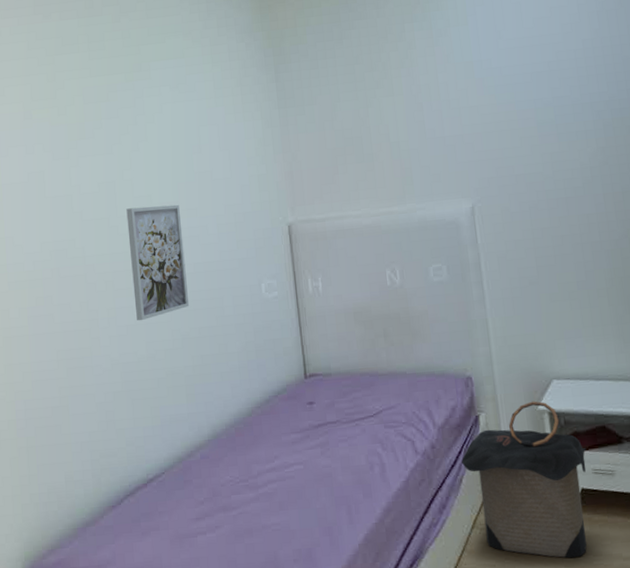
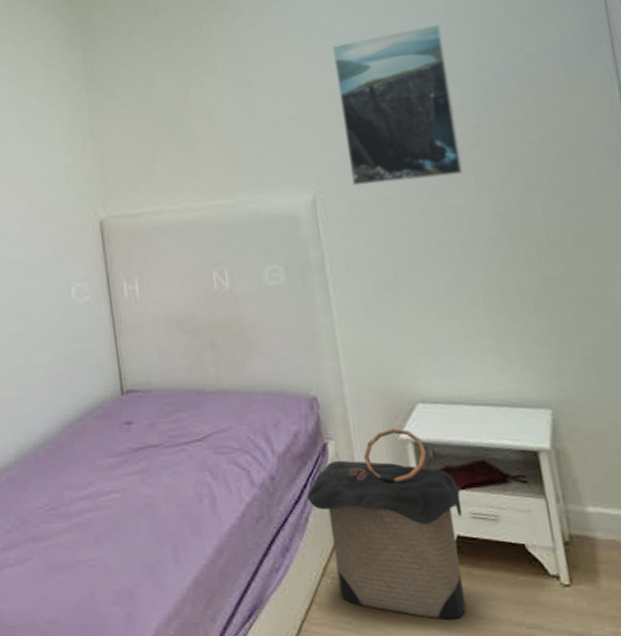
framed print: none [491,60,594,196] -> present [332,24,463,186]

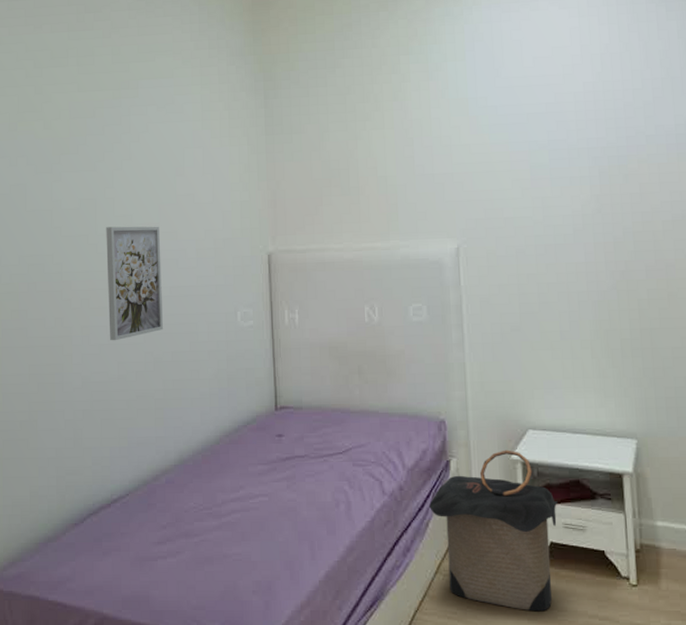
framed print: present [332,24,463,186] -> none [486,103,585,239]

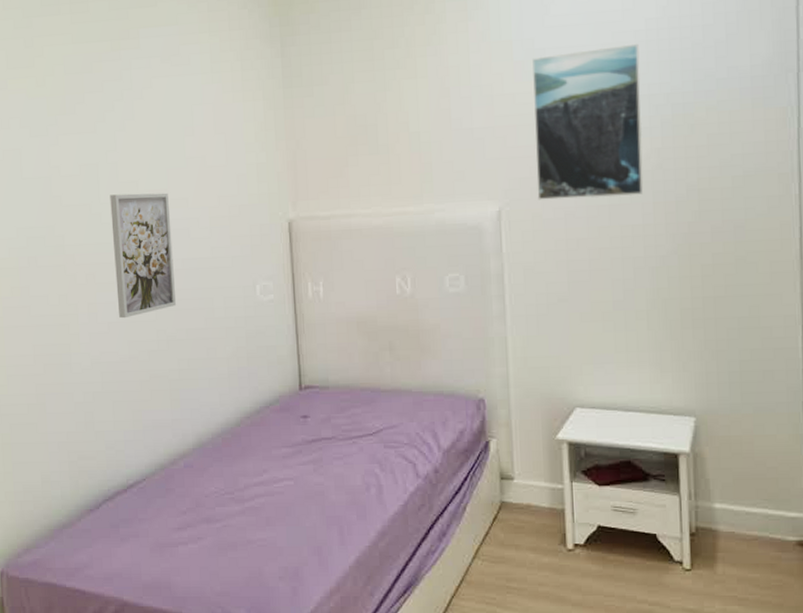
laundry hamper: present [429,450,558,612] -> none [467,429,607,597]
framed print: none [486,103,585,239] -> present [532,43,644,200]

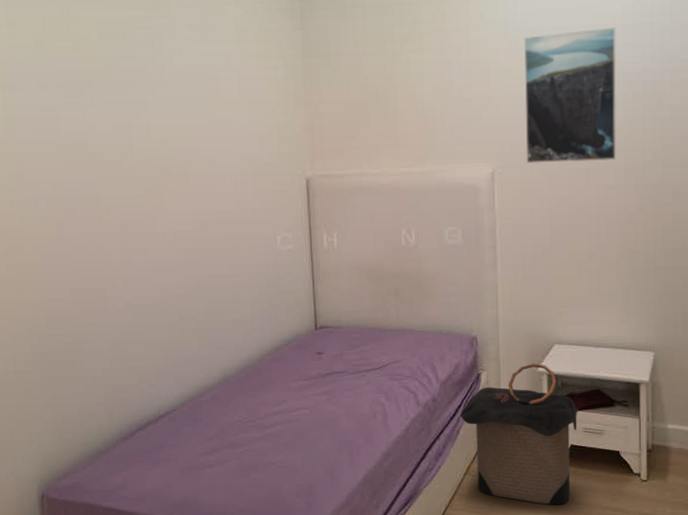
wall art: present [110,192,177,319] -> none [142,151,204,266]
laundry hamper: none [467,429,607,597] -> present [460,363,579,505]

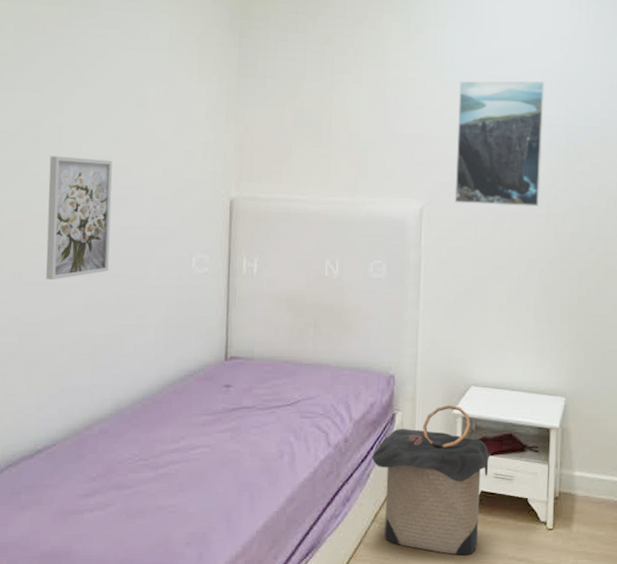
wall art: none [142,151,204,266] -> present [46,156,113,281]

